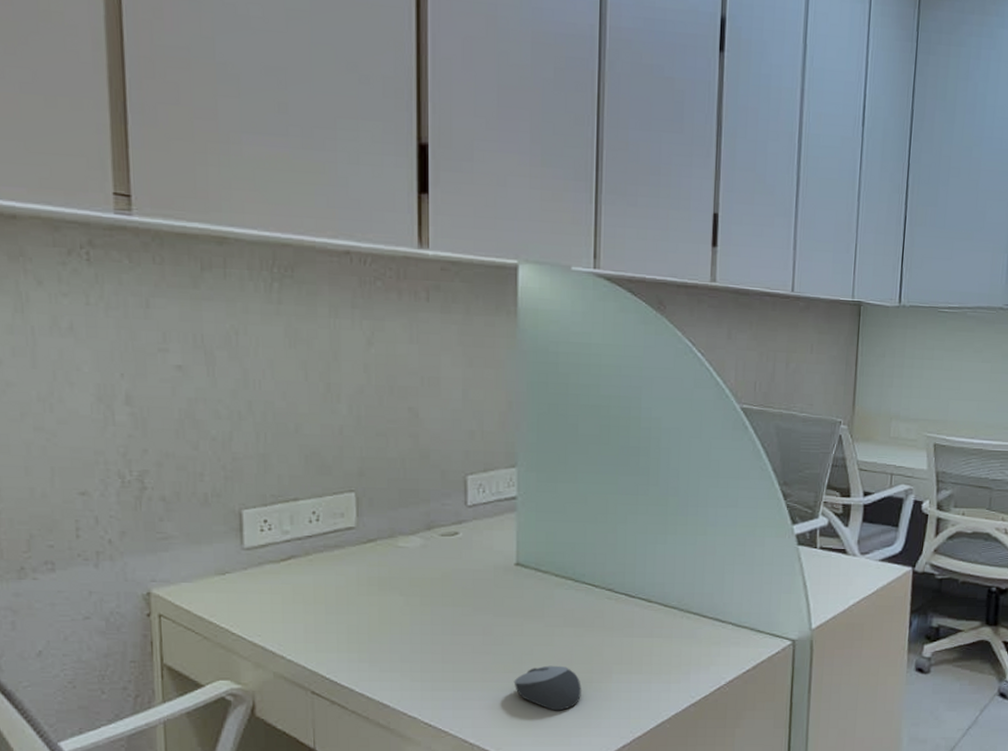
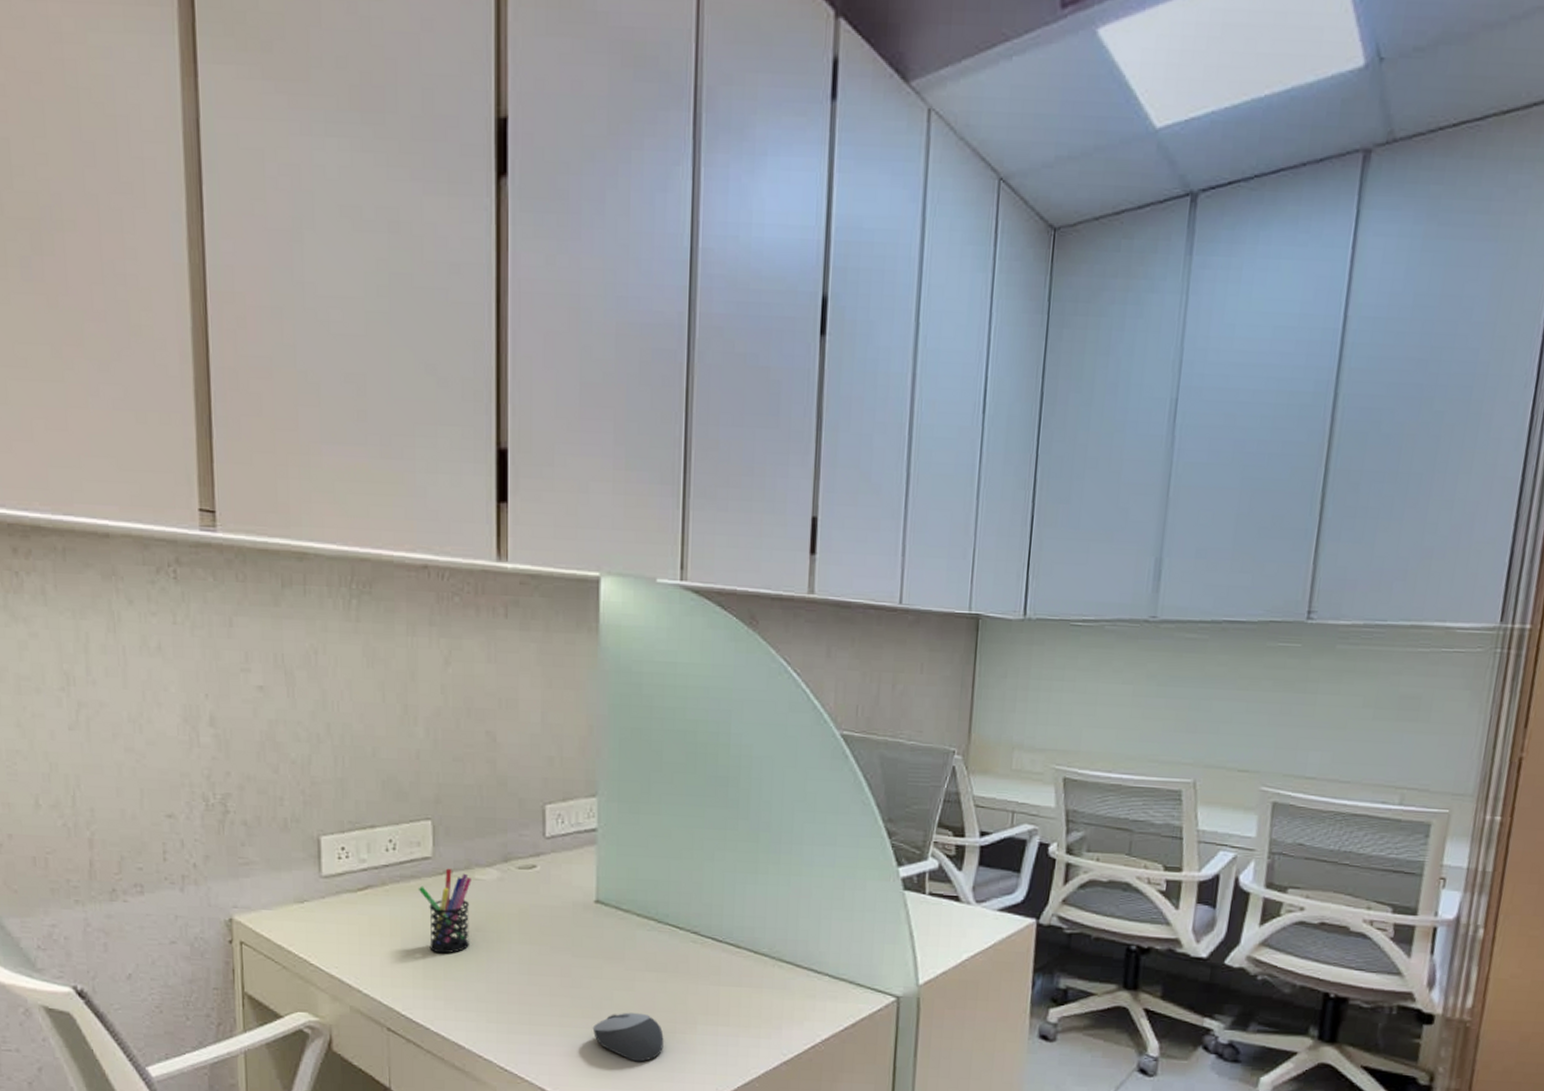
pen holder: none [342,537,395,619] -> present [418,868,471,954]

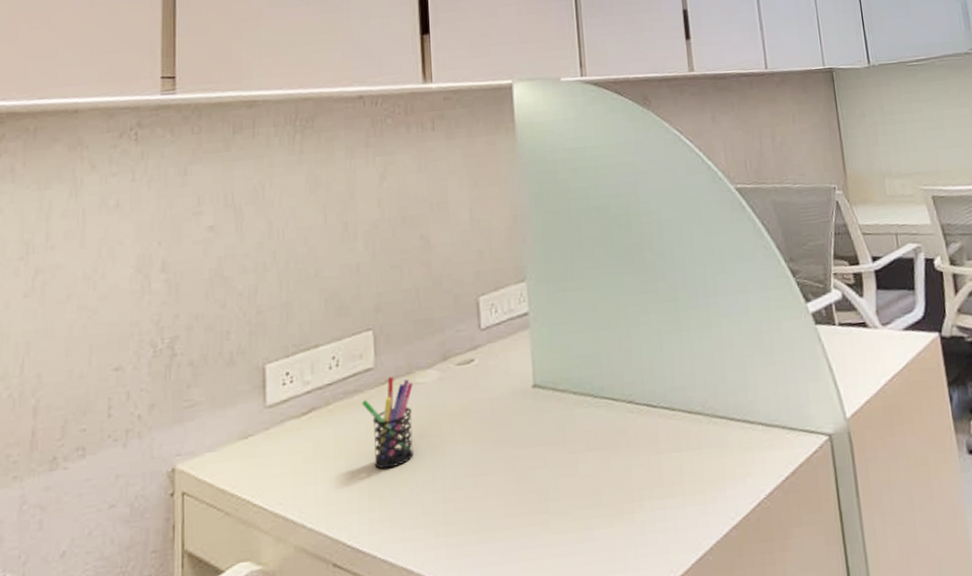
computer mouse: present [592,1012,664,1062] -> none [541,498,614,555]

